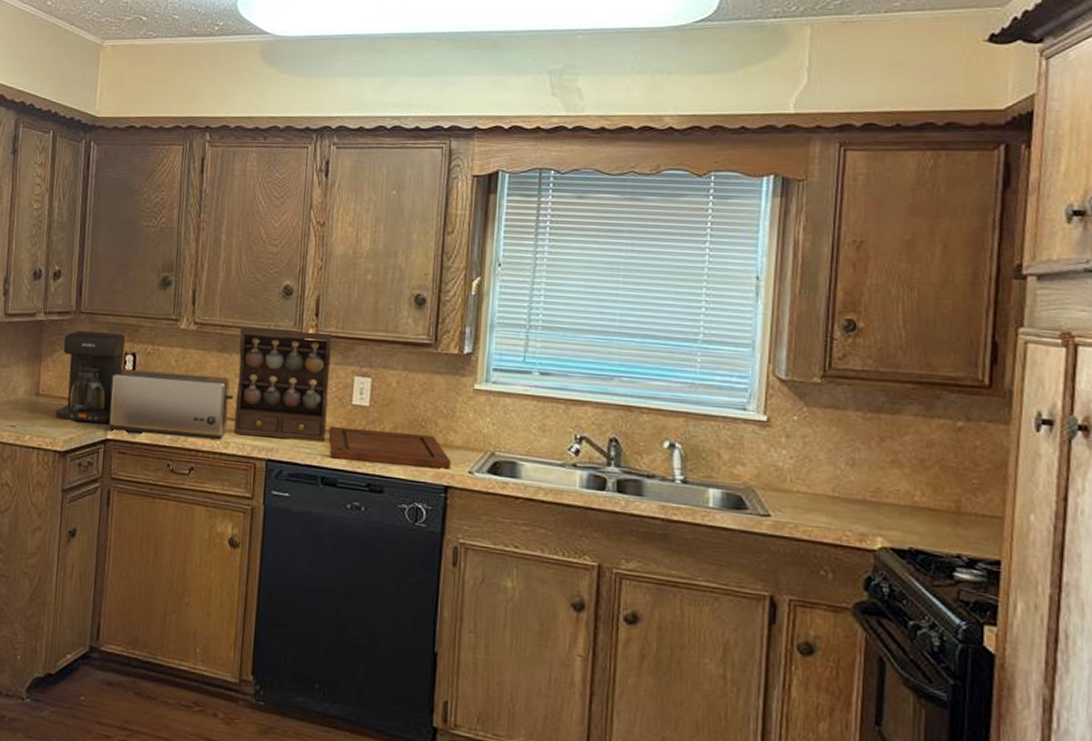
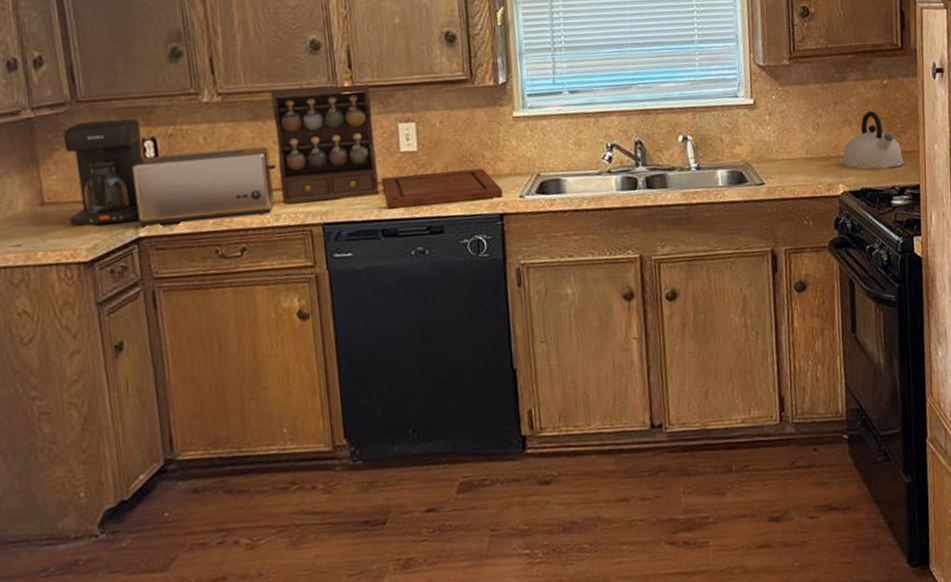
kettle: none [882,455,979,533] -> present [841,110,904,170]

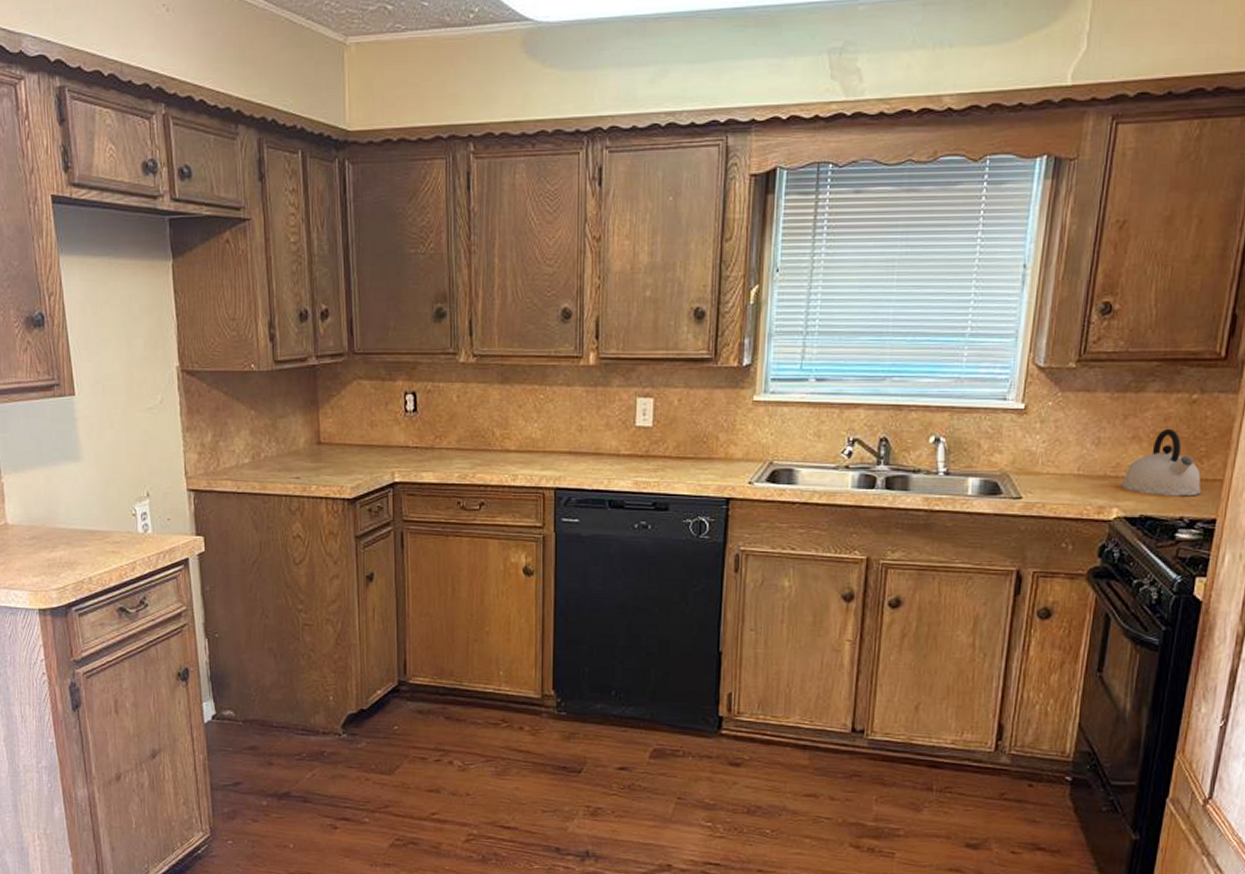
coffee maker: present [62,118,144,227] -> none [339,373,404,468]
toaster: present [131,146,276,227] -> none [393,409,518,474]
spice rack: present [271,83,379,205] -> none [520,355,614,467]
cutting board: present [381,168,503,209] -> none [614,449,732,481]

